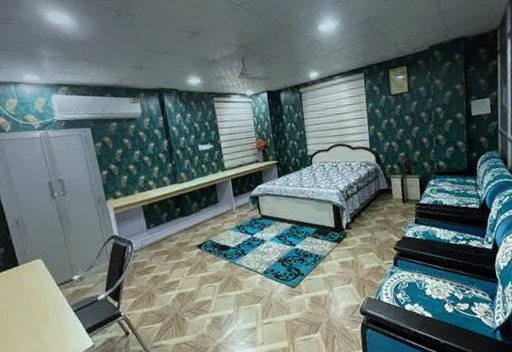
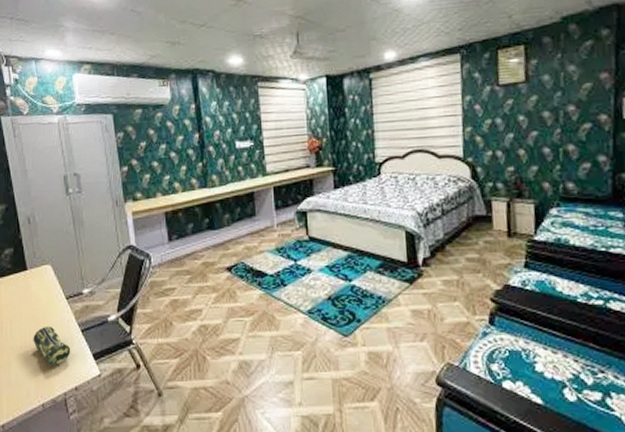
pencil case: none [28,311,66,345] -> present [33,326,71,366]

